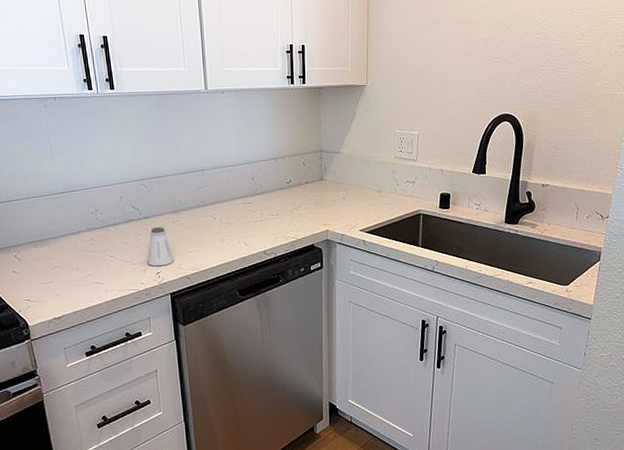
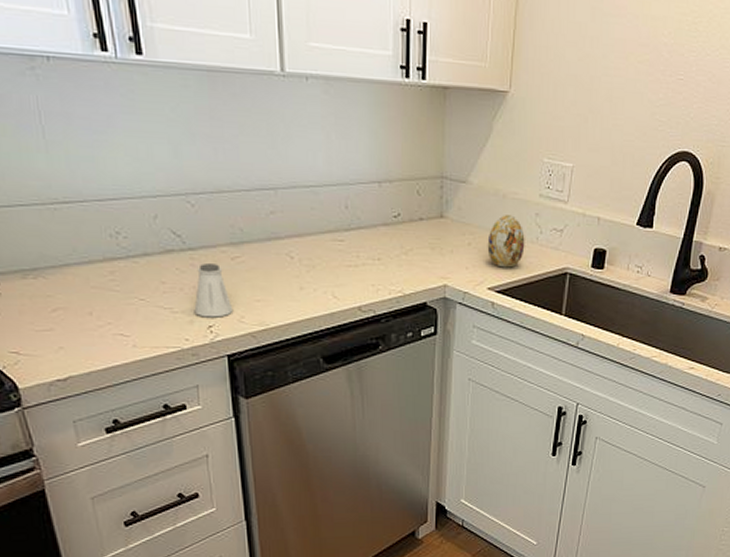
decorative egg: none [357,174,386,214] -> present [487,215,525,268]

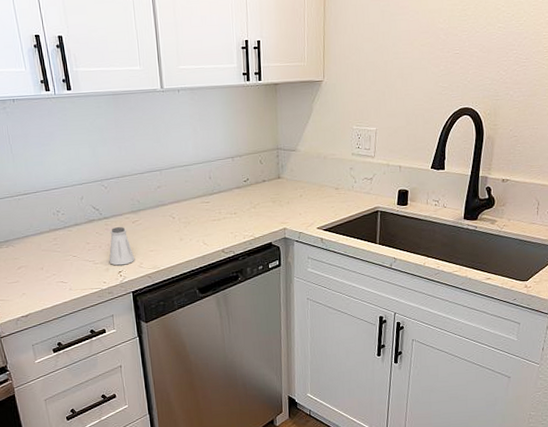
decorative egg: present [487,215,525,268] -> none [314,171,344,211]

